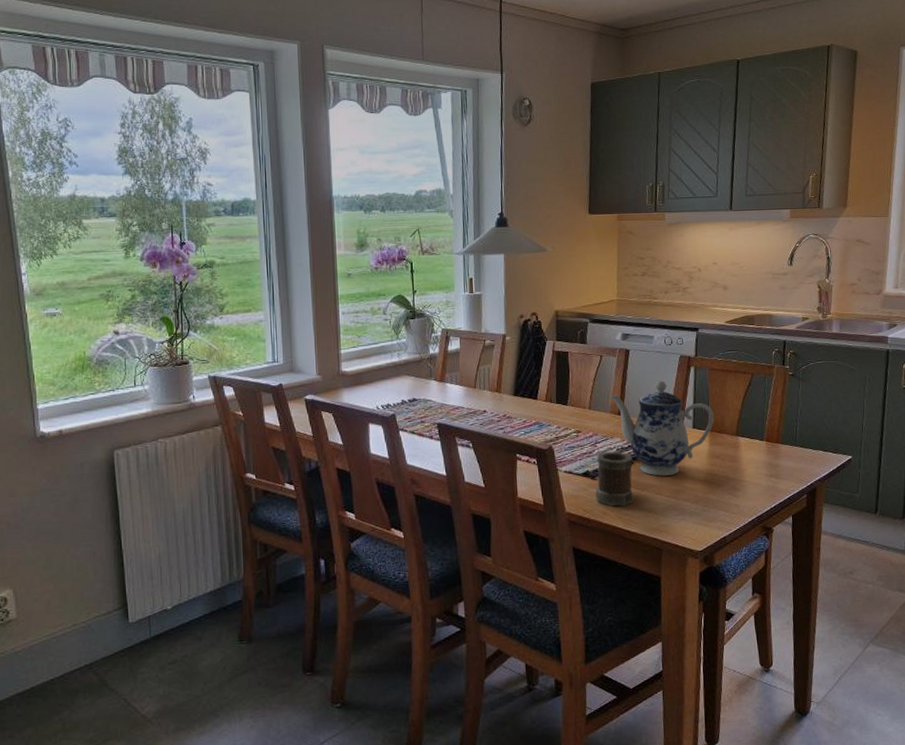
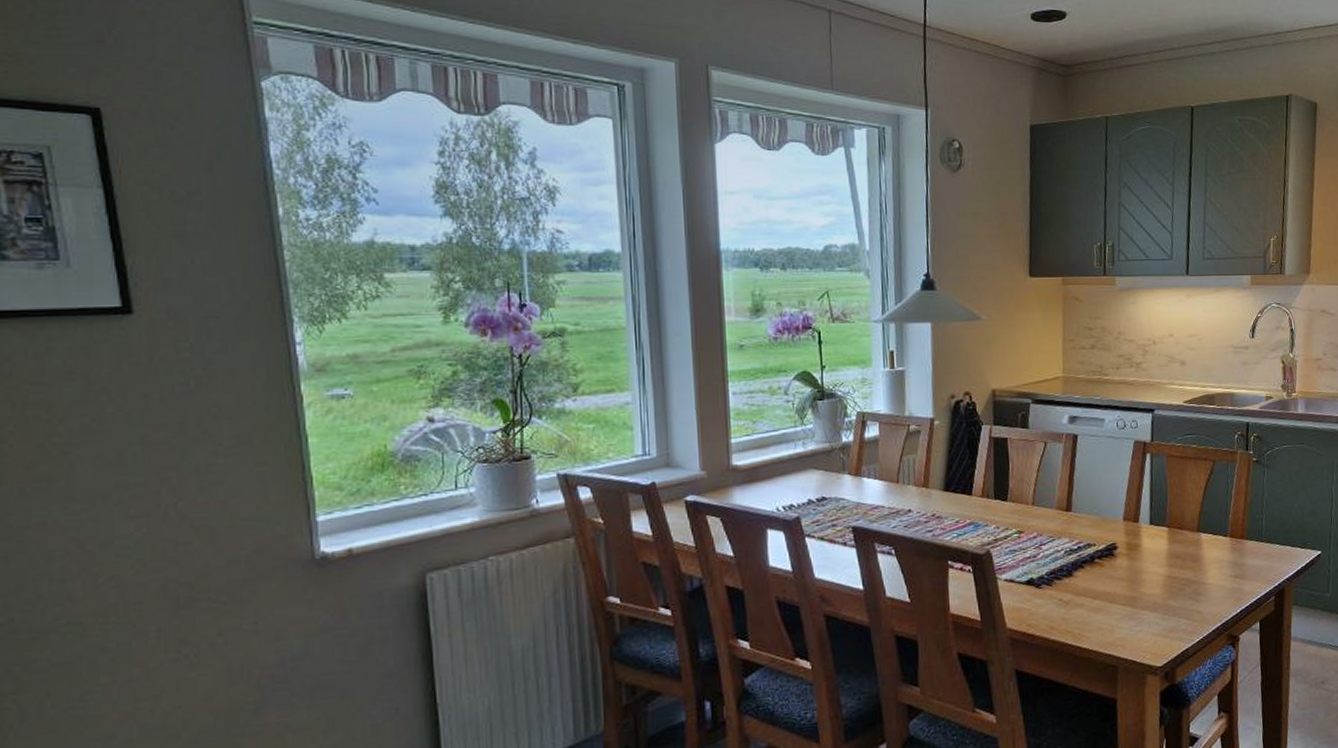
mug: present [594,451,635,506] -> none [1040,554,1086,619]
teapot: present [609,380,715,476] -> none [1055,469,1174,581]

